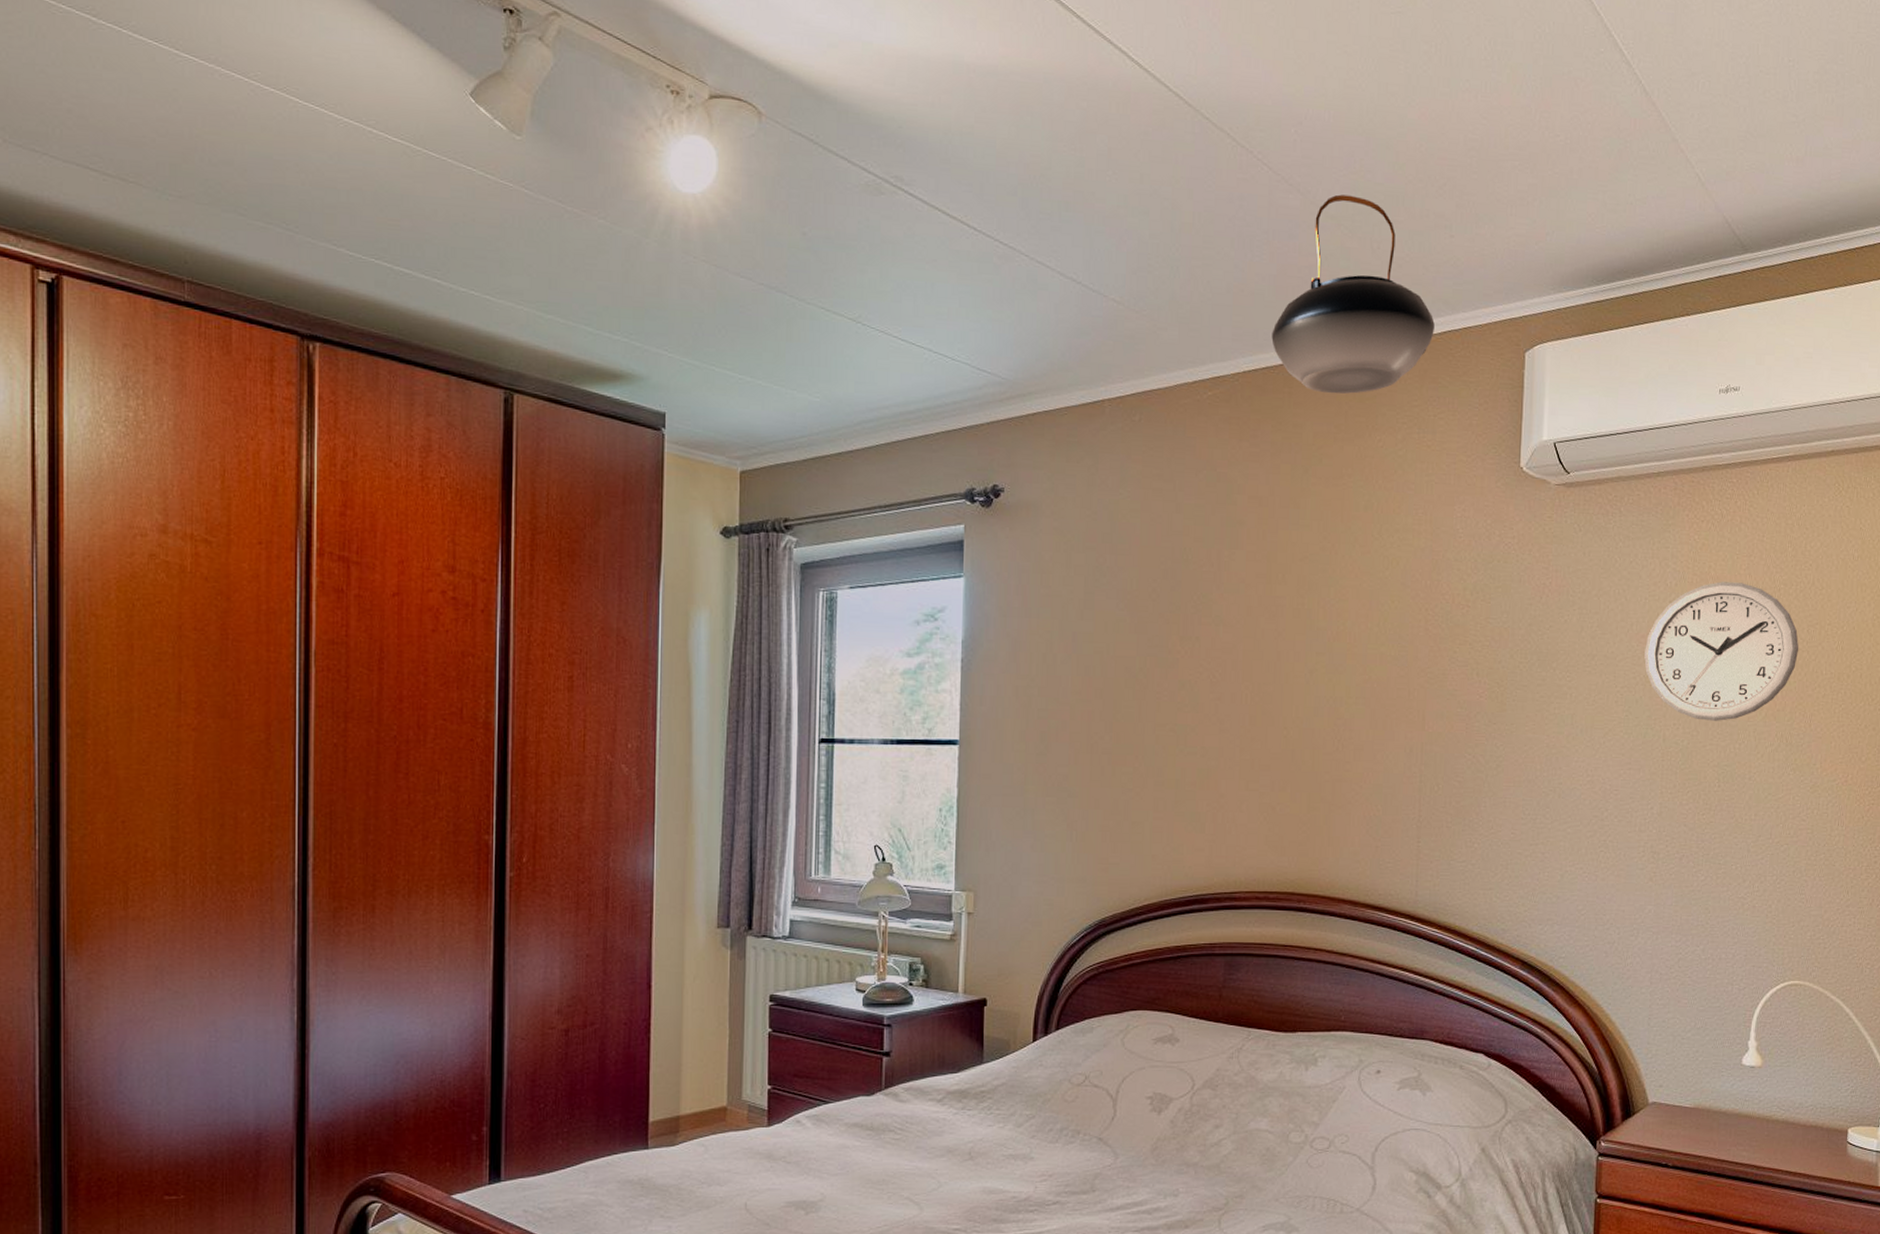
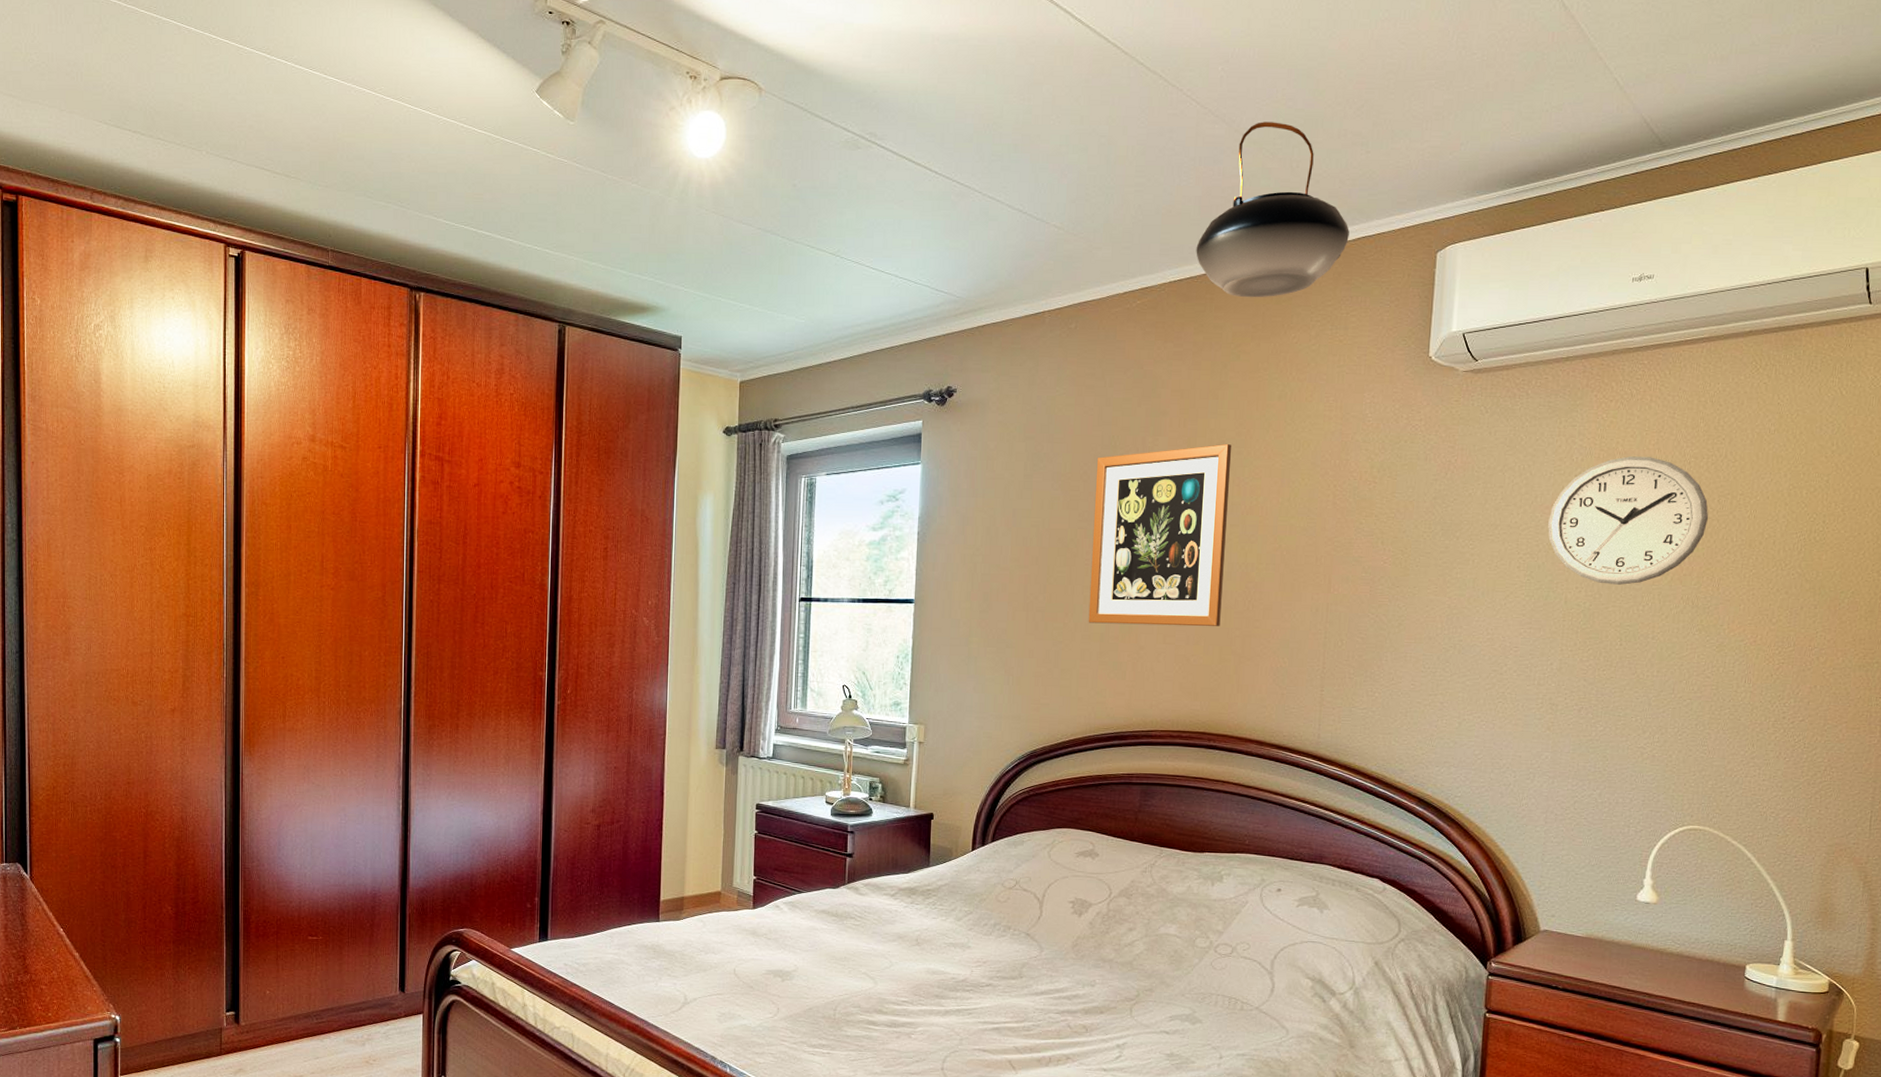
wall art: none [1161,559,1315,770] -> present [1088,443,1231,626]

